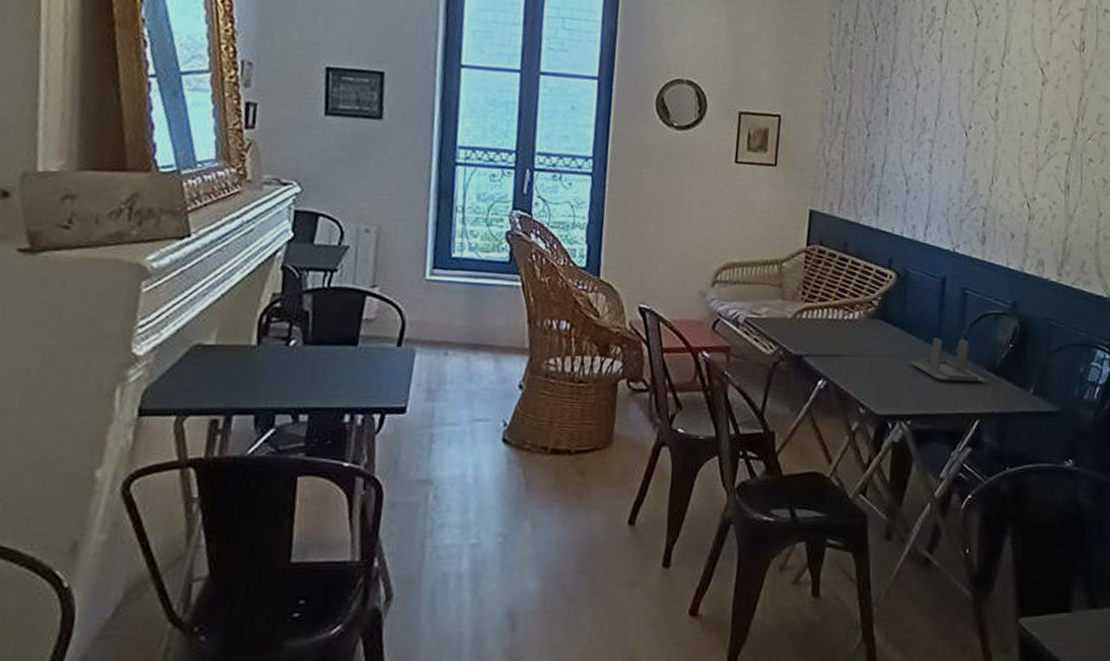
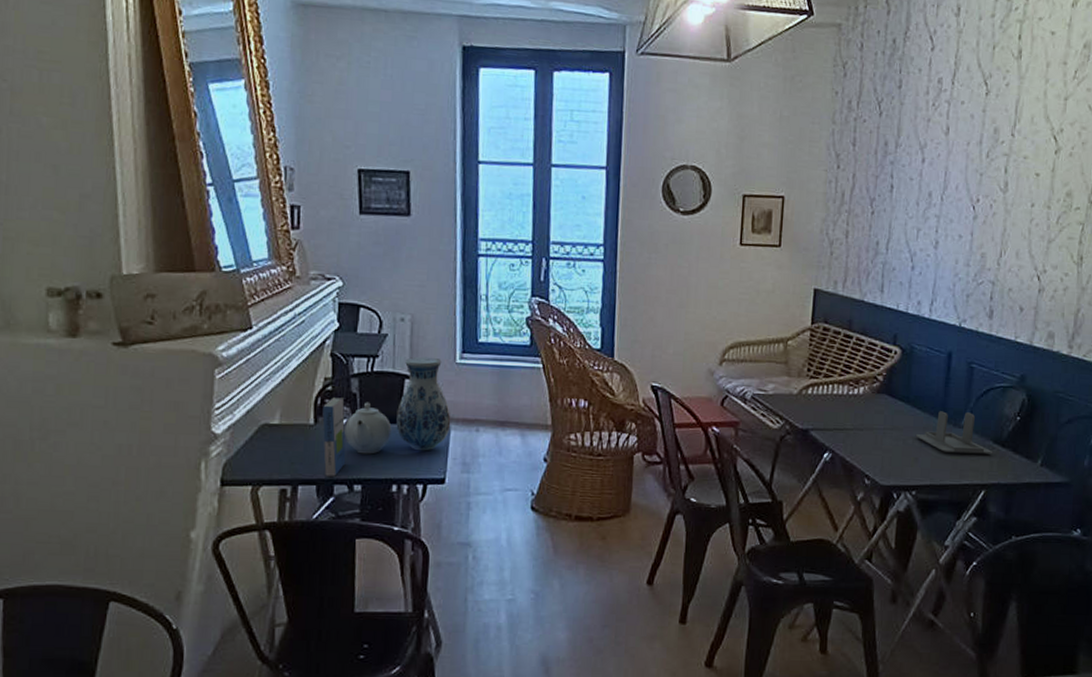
book: none [265,315,294,405] -> present [322,397,346,477]
teapot: none [291,321,348,380] -> present [344,402,392,454]
vase: none [353,271,417,377] -> present [396,356,451,451]

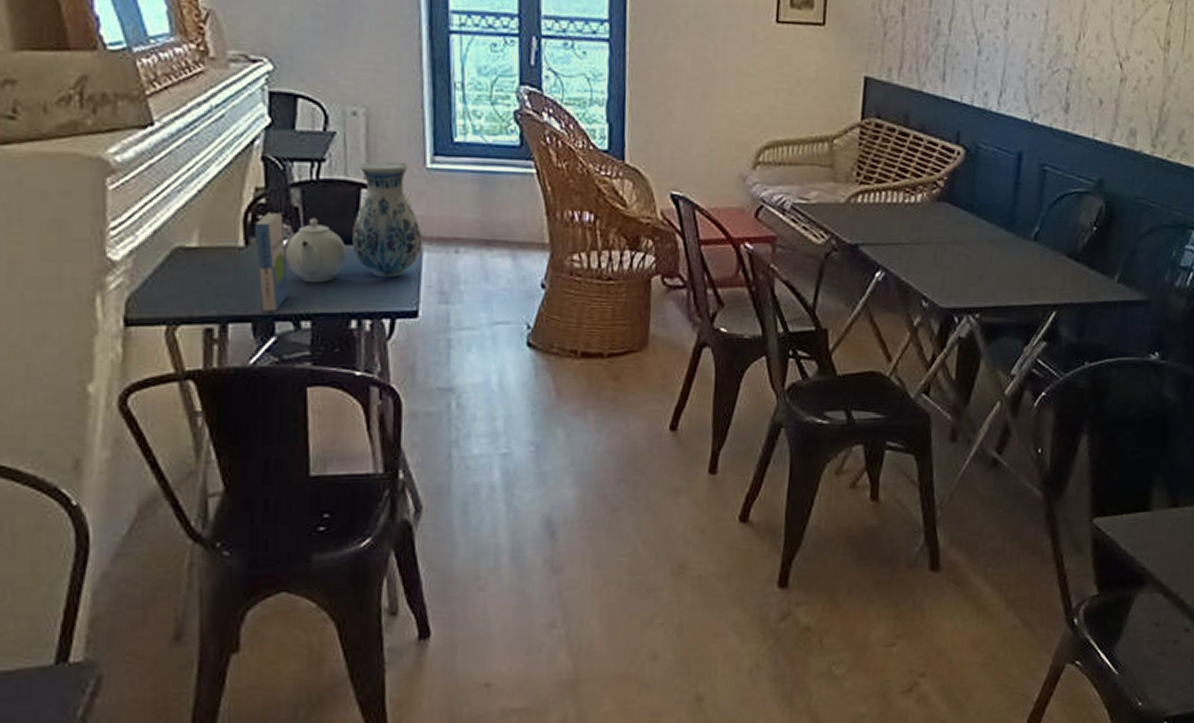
napkin holder: present [915,411,993,454] -> none [979,221,1066,270]

